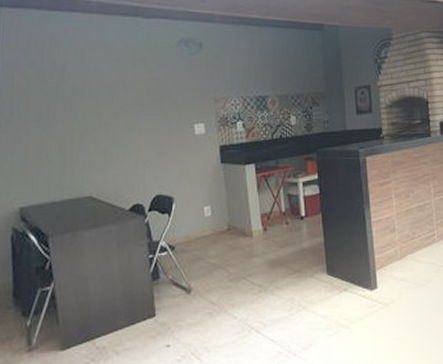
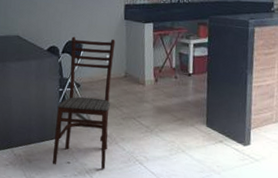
dining chair: none [147,187,215,352] -> present [52,36,116,169]

